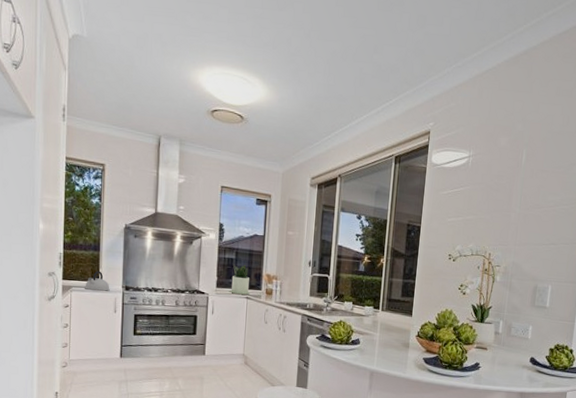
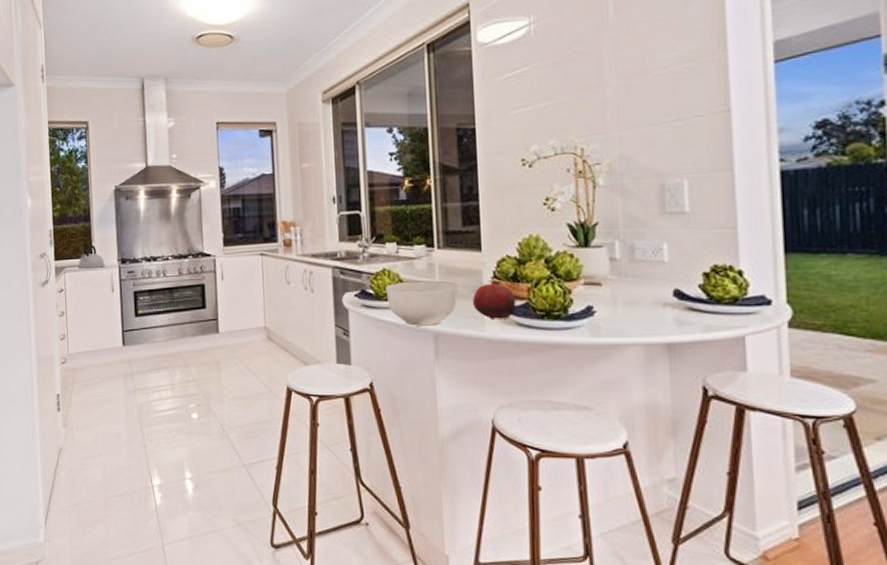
planter: present [230,264,250,296] -> none [240,213,265,252]
bowl: none [339,331,393,366] -> present [385,280,459,326]
fruit: none [400,338,430,366] -> present [472,280,516,319]

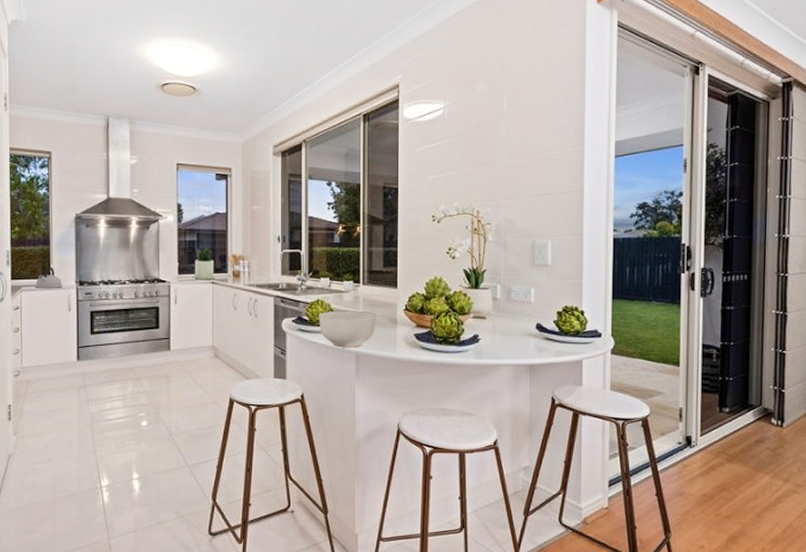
planter: none [240,213,265,252] -> present [193,247,216,281]
fruit: present [472,280,516,319] -> none [387,312,421,343]

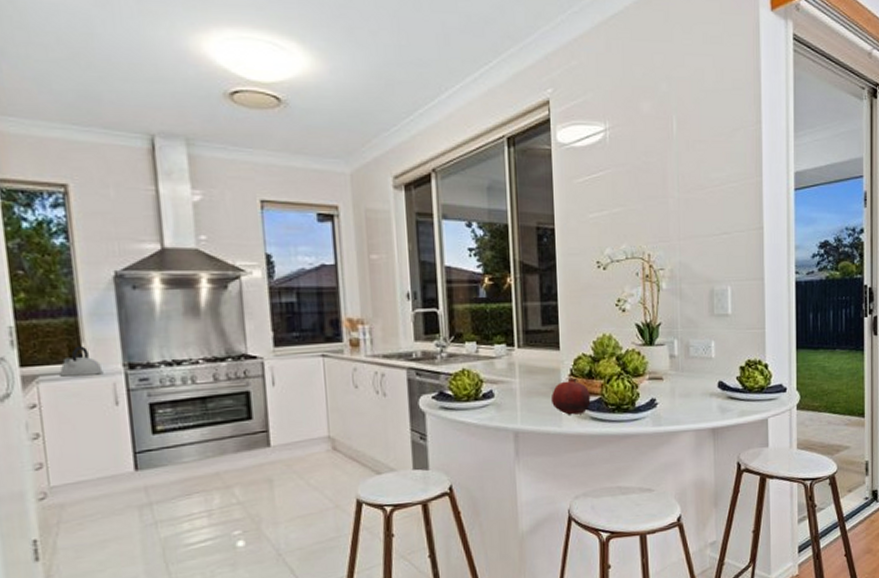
planter: present [193,247,216,281] -> none [295,309,327,354]
bowl: present [318,310,378,348] -> none [465,379,538,426]
fruit: none [387,312,421,343] -> present [550,377,591,415]

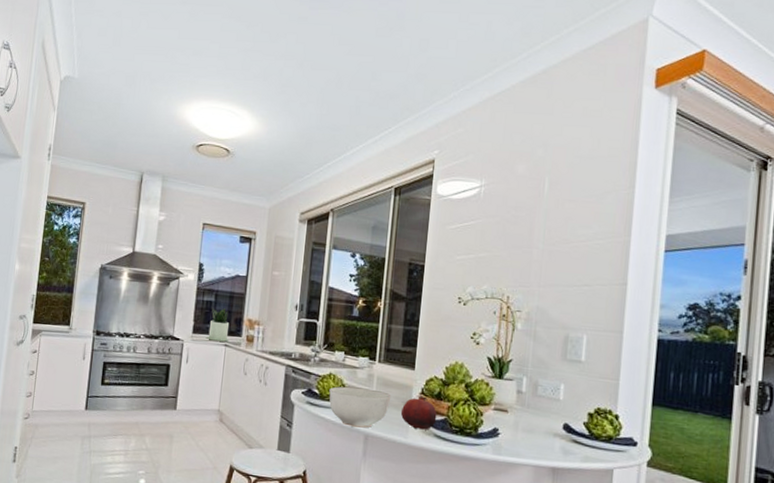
kettle: present [60,346,103,378] -> none [55,314,80,337]
planter: none [295,309,327,354] -> present [207,307,230,343]
bowl: none [465,379,538,426] -> present [329,386,392,428]

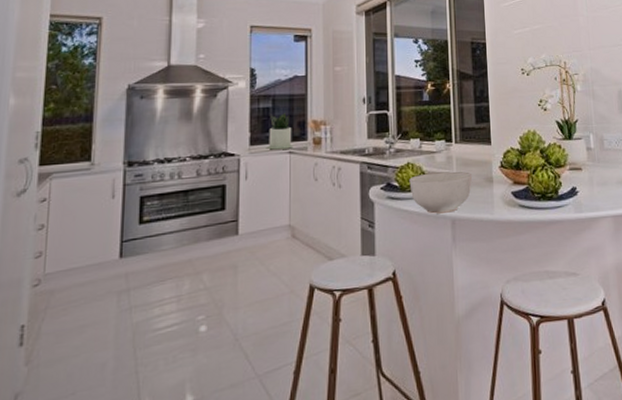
fruit: present [400,395,437,430] -> none [483,169,519,203]

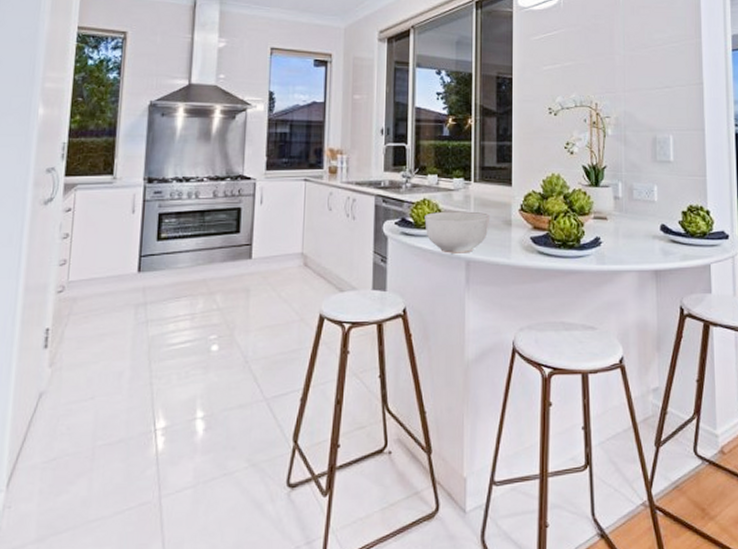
planter: present [267,113,294,151] -> none [283,139,309,177]

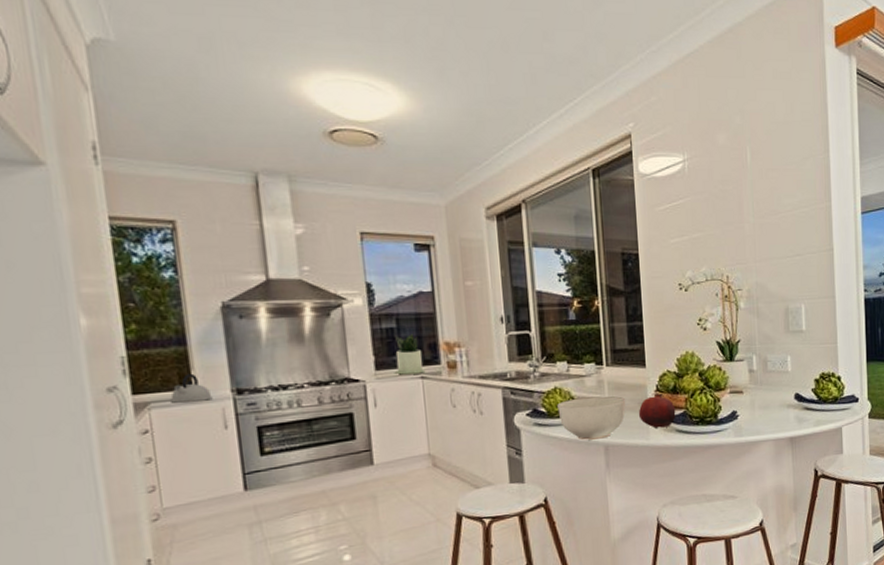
kettle: none [94,161,128,188] -> present [170,373,213,404]
planter: none [283,139,309,177] -> present [395,334,426,376]
fruit: none [501,212,538,248] -> present [638,393,676,428]

